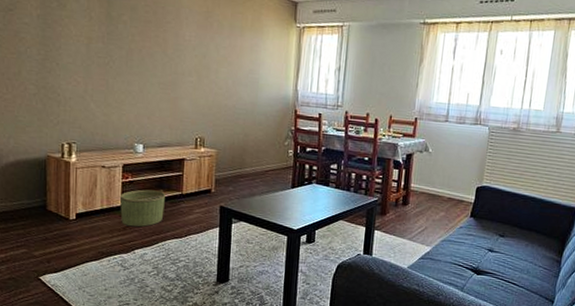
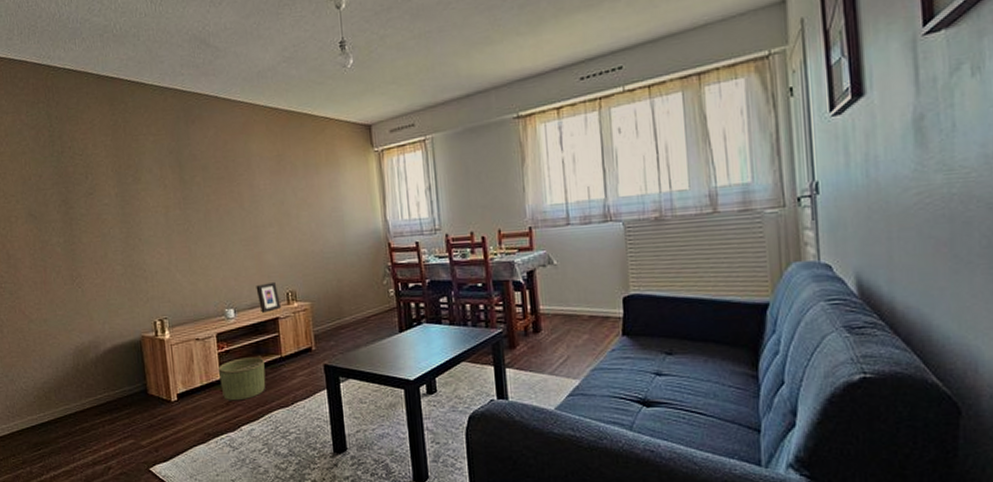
picture frame: none [167,126,189,153] -> present [256,281,282,313]

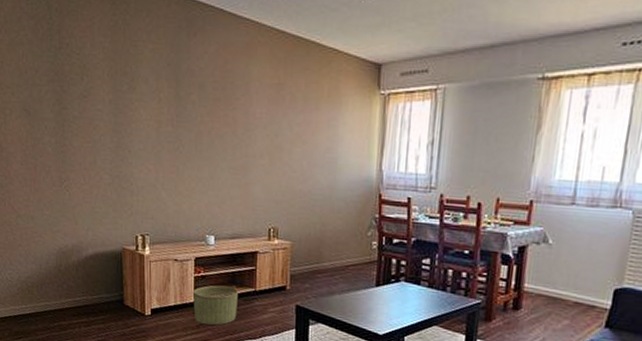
picture frame: present [256,281,282,313] -> none [239,215,262,245]

